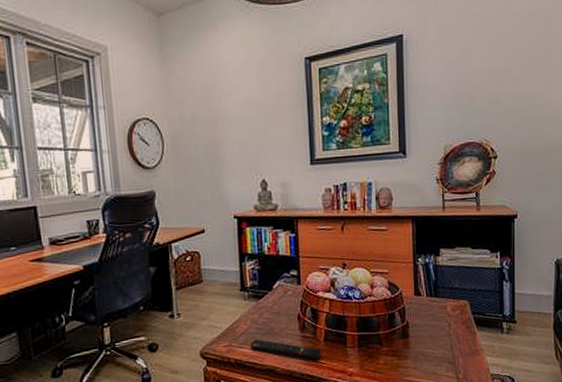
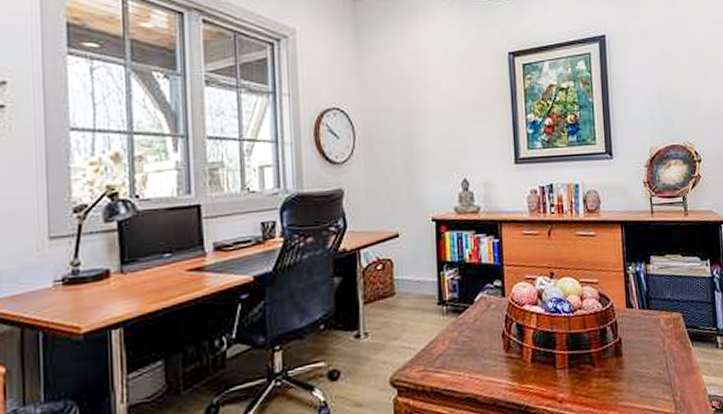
remote control: present [250,339,321,359] -> none [449,362,529,384]

